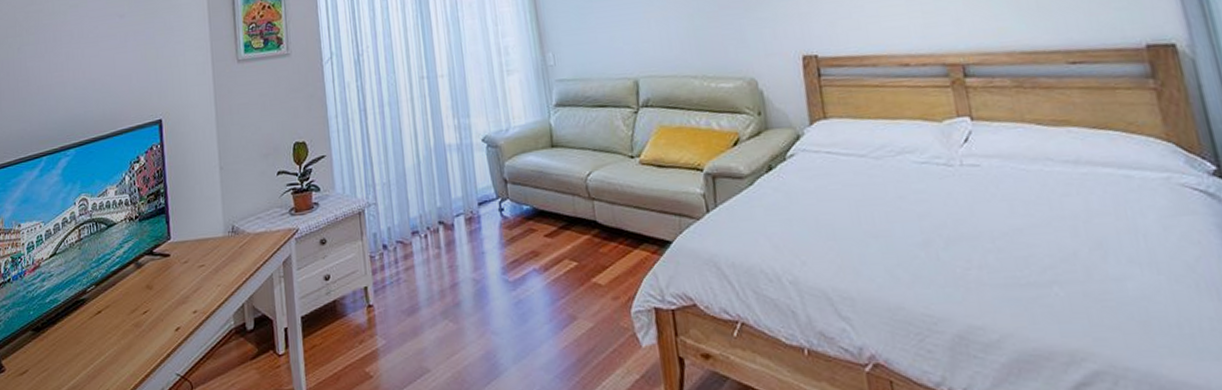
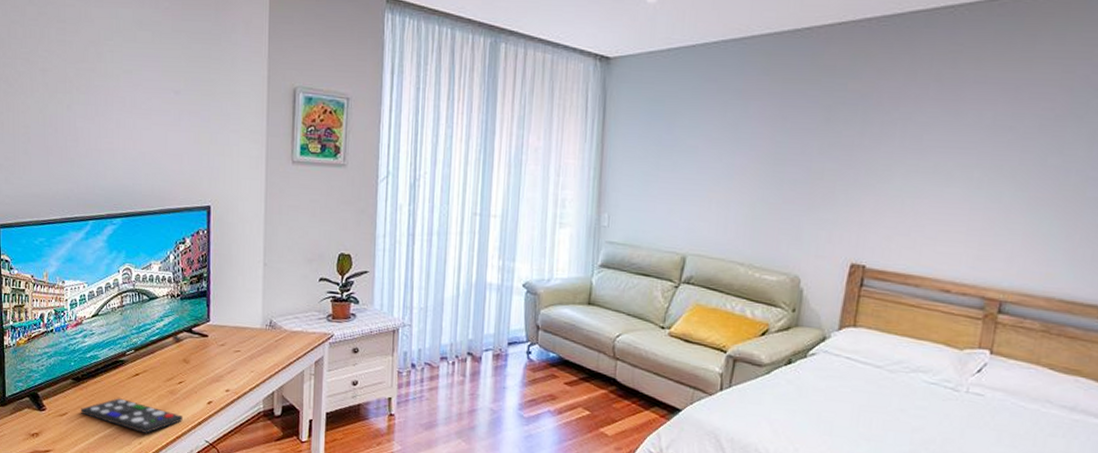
remote control: none [42,342,151,378] -> present [81,398,183,434]

